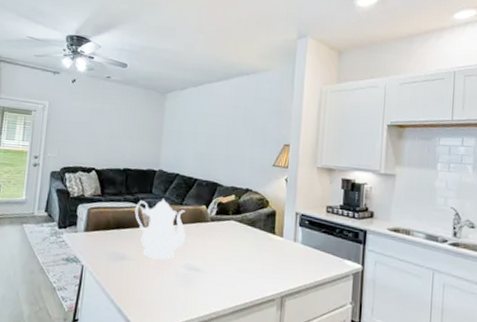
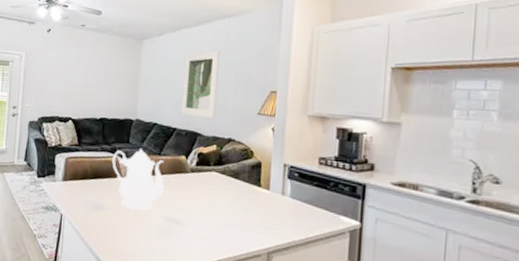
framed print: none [201,105,239,170] -> present [180,50,220,119]

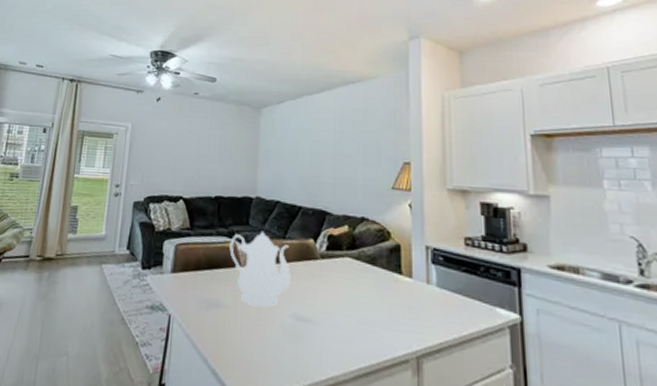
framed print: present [180,50,220,119] -> none [306,119,346,195]

